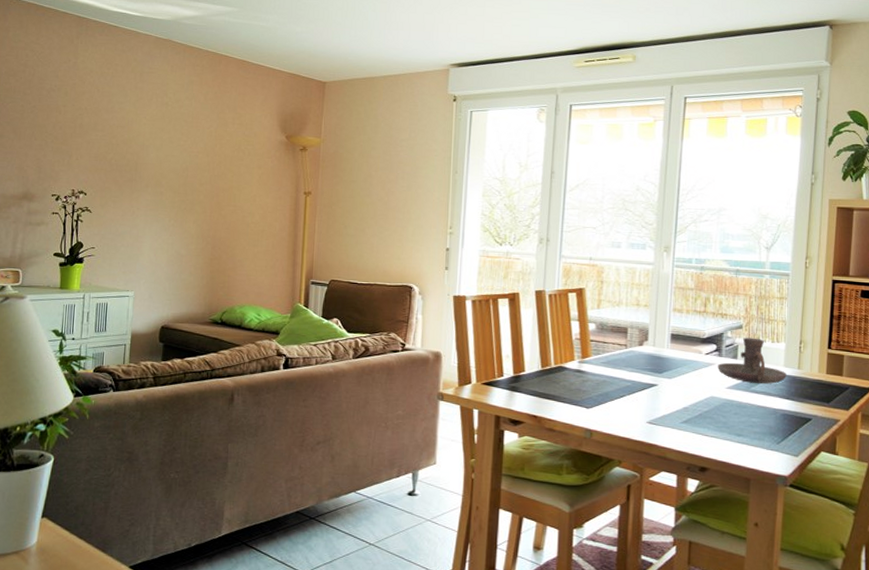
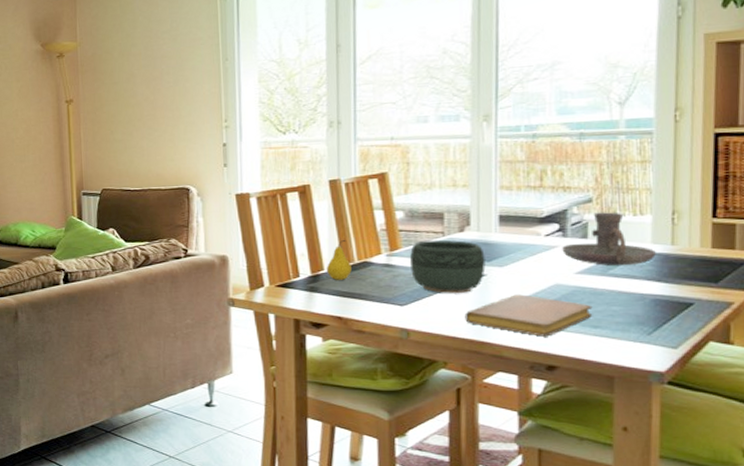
fruit: none [526,345,548,382] -> present [326,239,352,280]
bowl: none [597,351,658,400] -> present [409,240,486,293]
notebook: none [638,403,738,442] -> present [465,294,593,337]

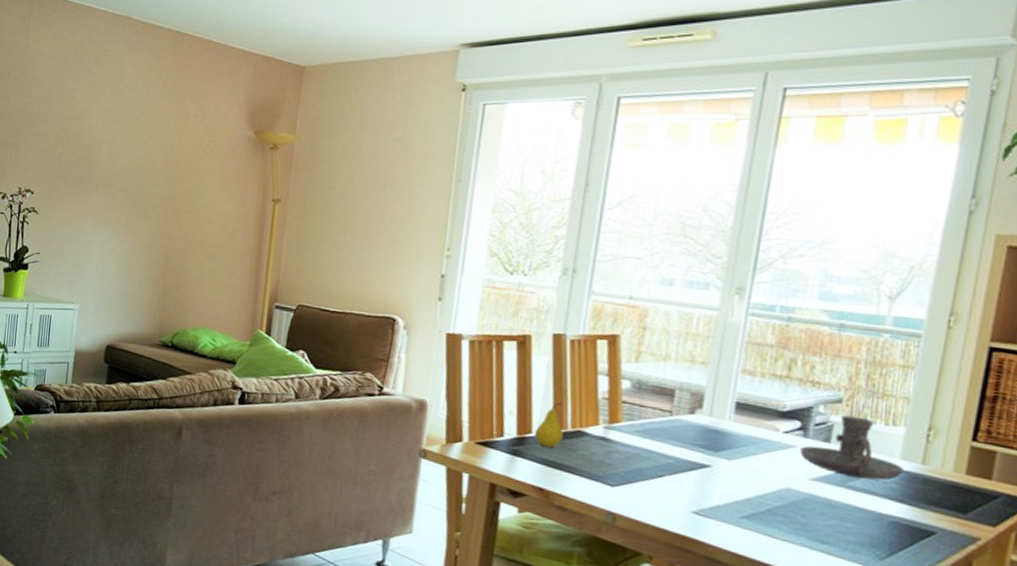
bowl: present [409,240,486,293] -> none [628,417,714,483]
notebook: present [465,294,593,337] -> none [680,492,824,545]

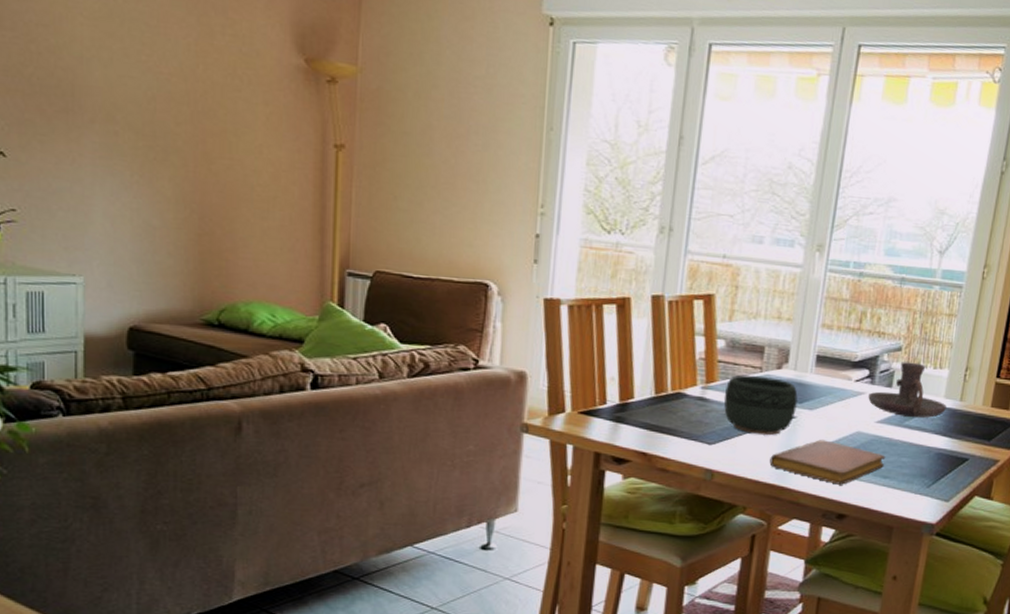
fruit: present [534,402,563,448] -> none [636,365,664,411]
bowl: none [628,417,714,483] -> present [723,374,798,435]
notebook: none [680,492,824,545] -> present [769,440,886,485]

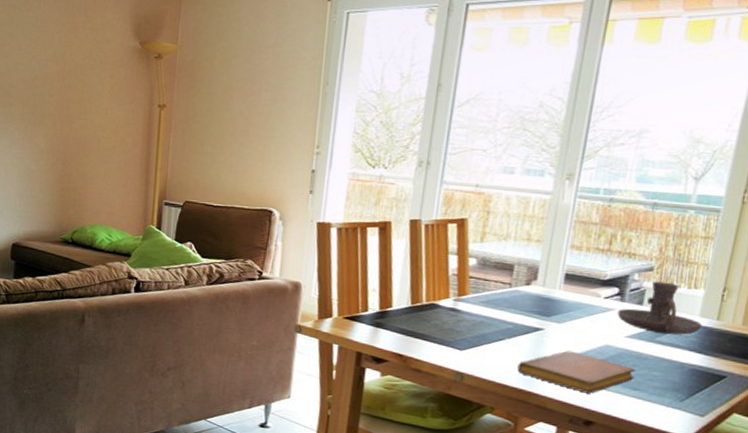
bowl: present [723,374,798,435] -> none [474,289,546,344]

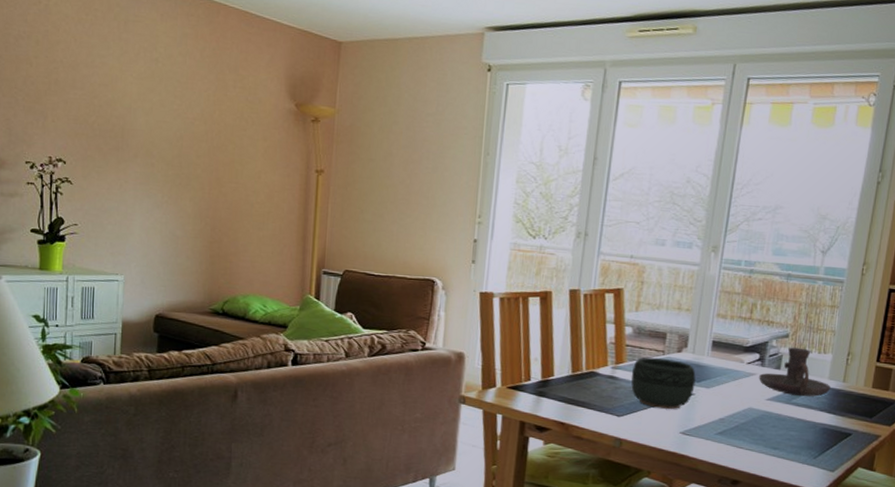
bowl: none [474,289,546,344] -> present [631,357,696,409]
notebook: present [517,350,636,394] -> none [671,414,775,454]

